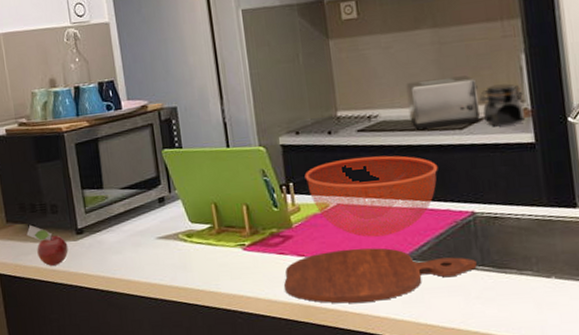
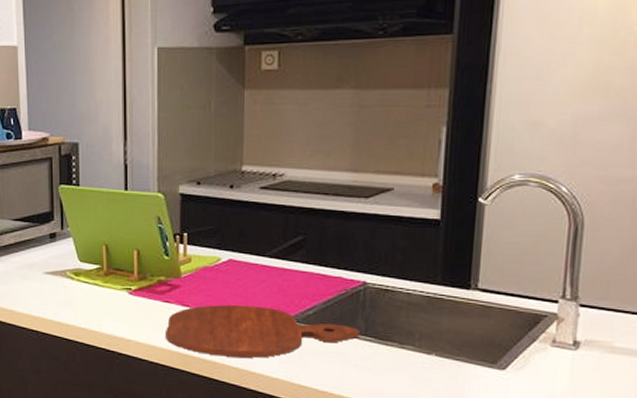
colander: present [305,155,438,237] -> none [200,214,337,296]
toaster: present [405,75,480,130] -> none [316,143,392,193]
jar: present [479,84,526,127] -> none [390,156,438,199]

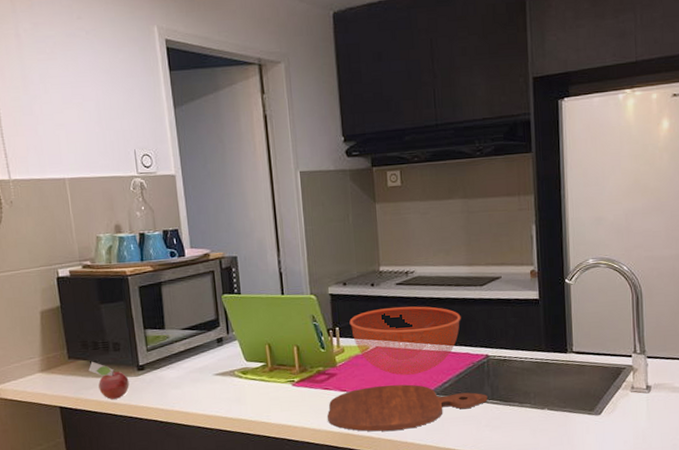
colander: none [200,214,337,296] -> present [349,306,461,375]

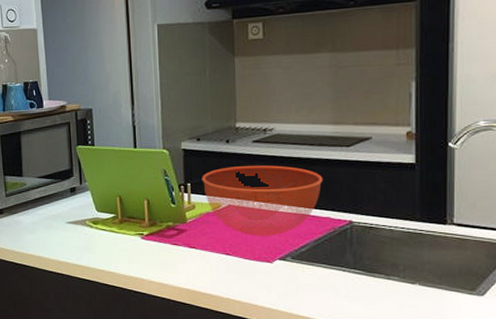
cutting board: present [327,384,488,432] -> none [174,245,349,292]

